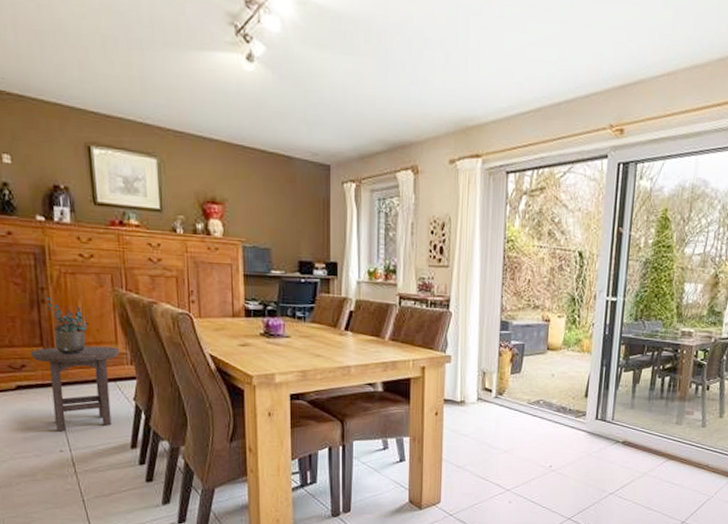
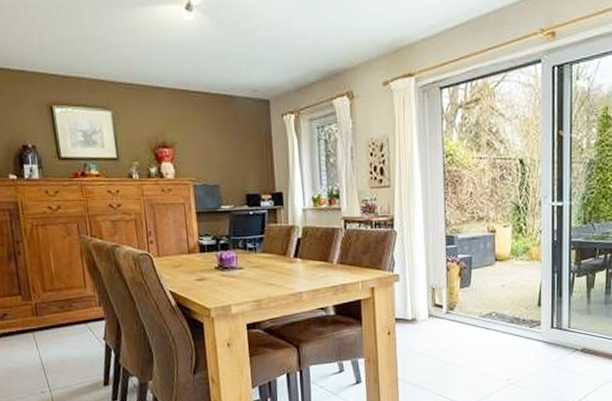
stool: present [31,346,119,432] -> none [11,291,88,374]
potted plant: present [46,296,90,355] -> none [21,248,61,301]

